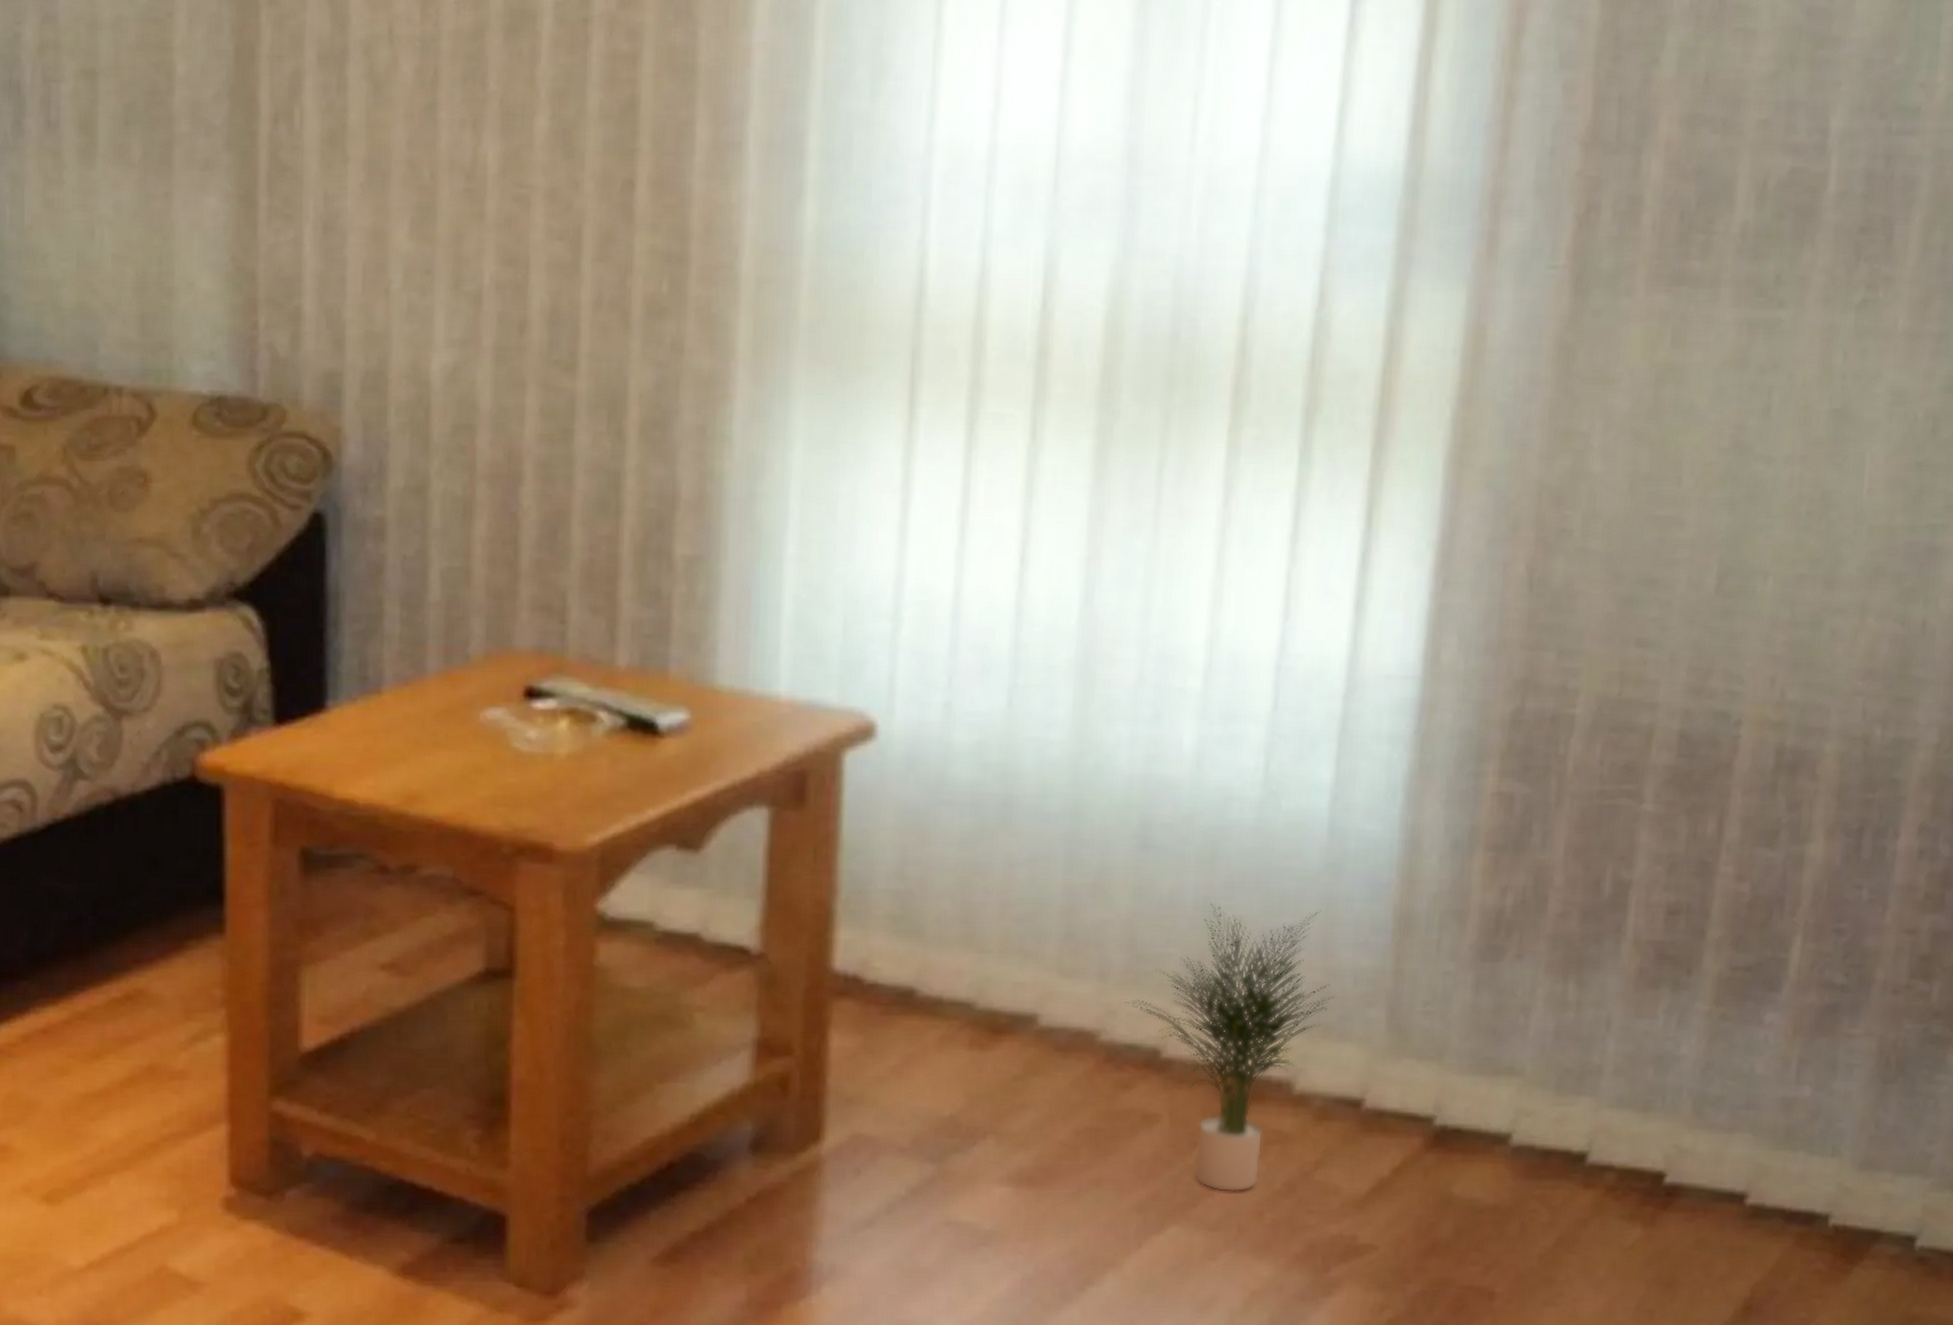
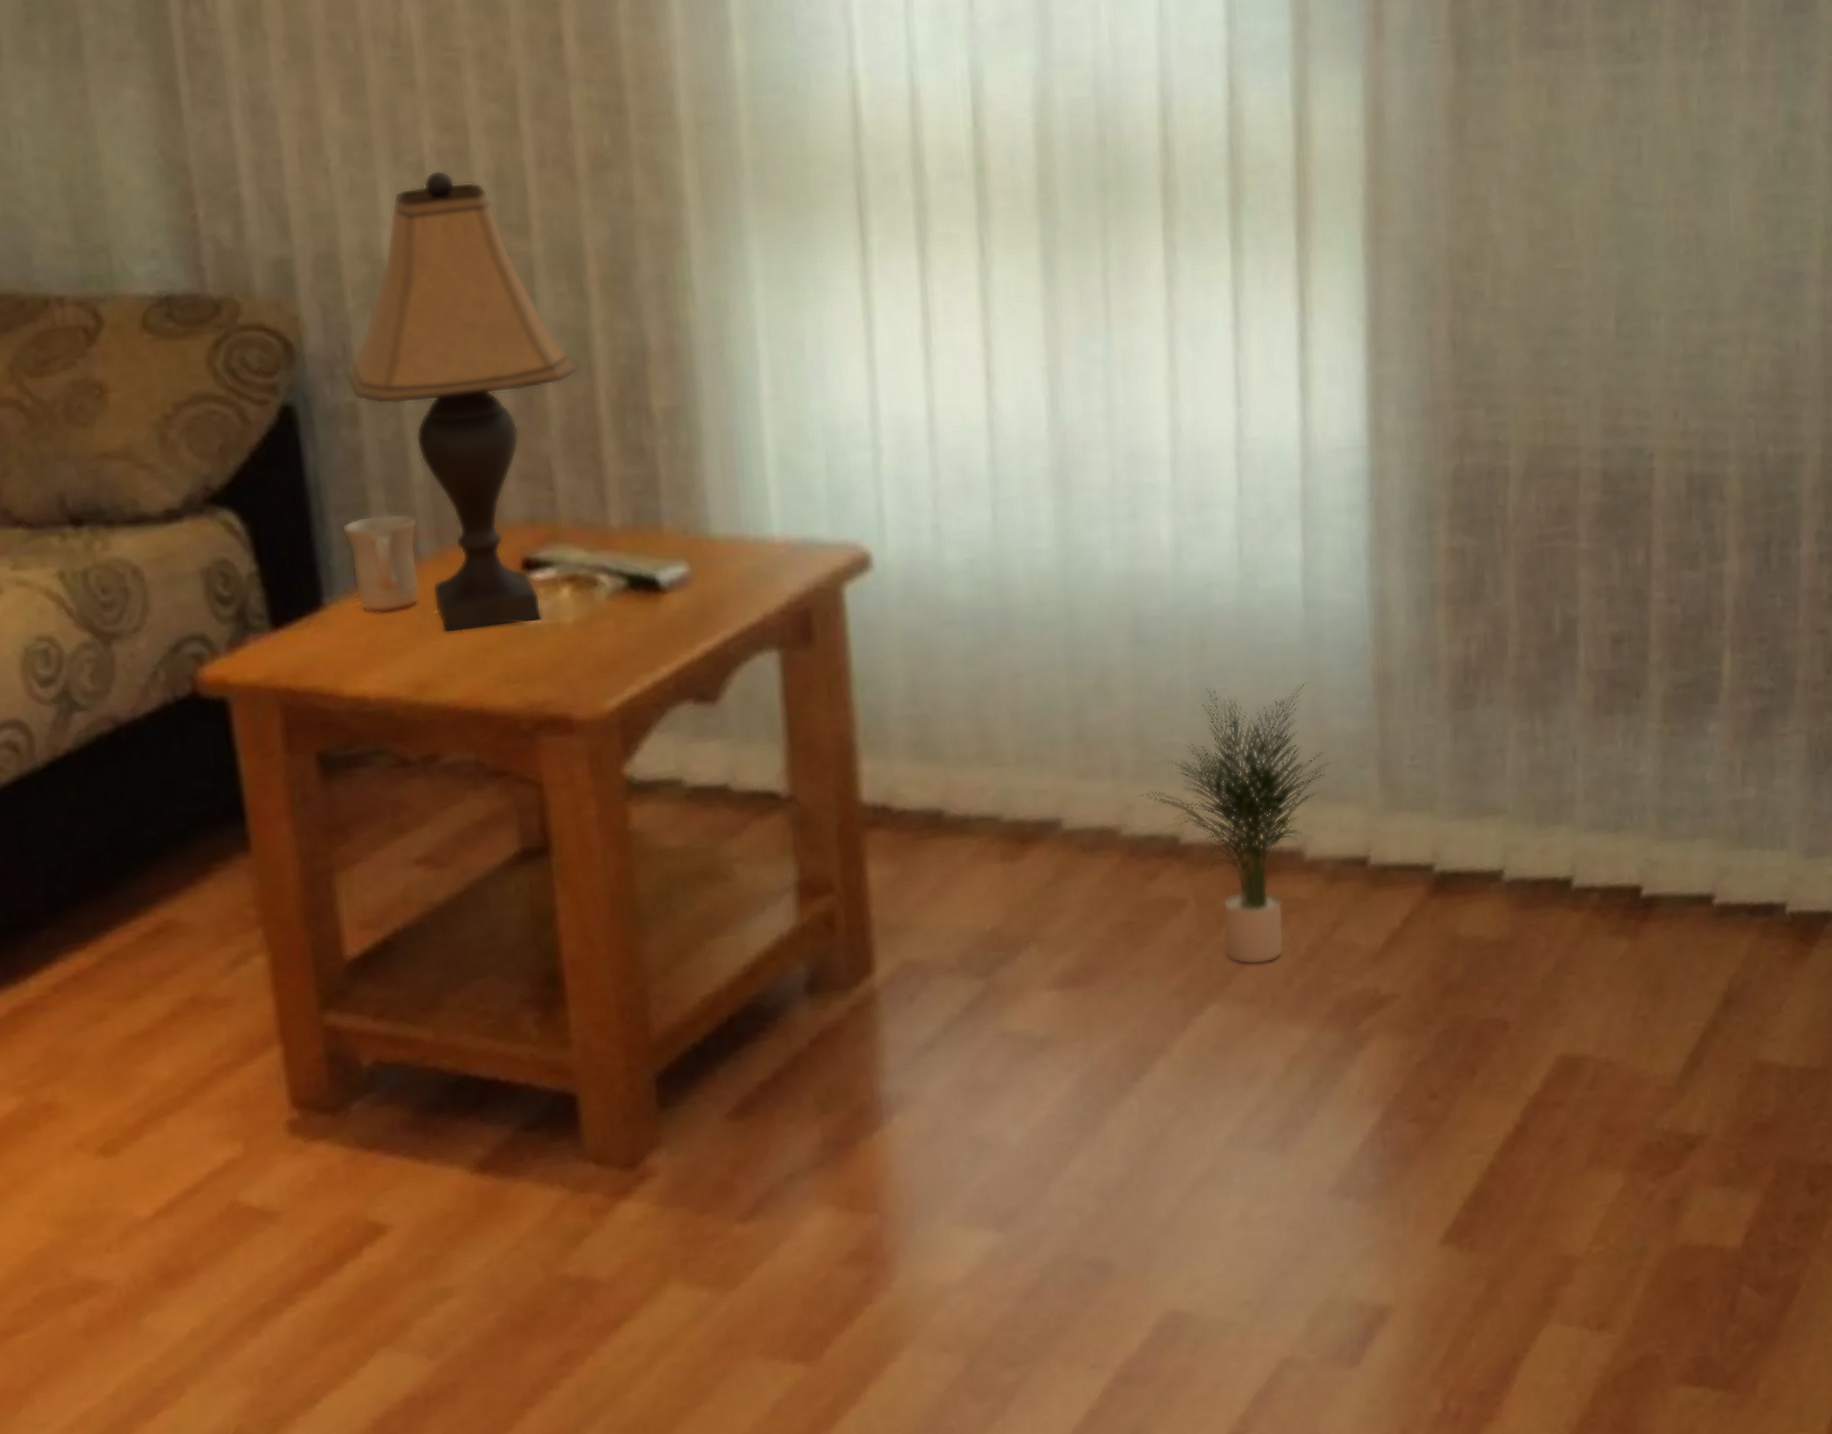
mug: none [355,627,429,724] -> present [342,513,421,614]
lamp: none [378,301,605,750] -> present [346,169,578,634]

